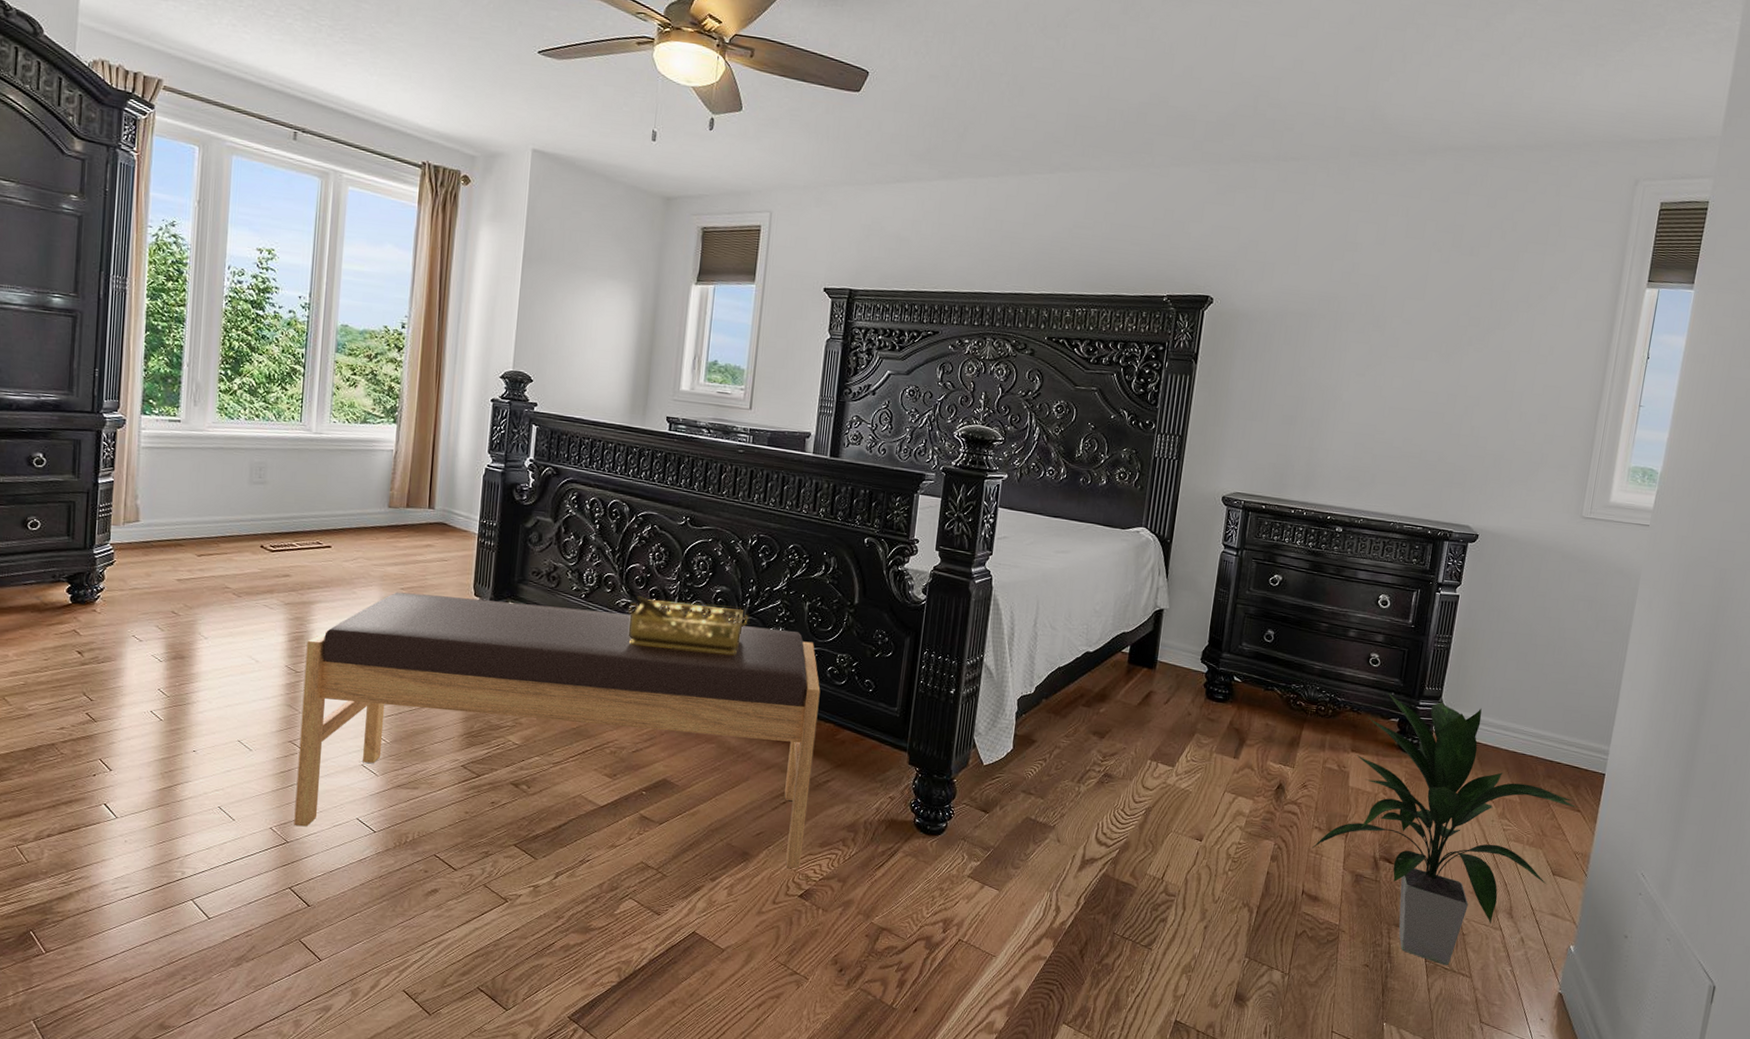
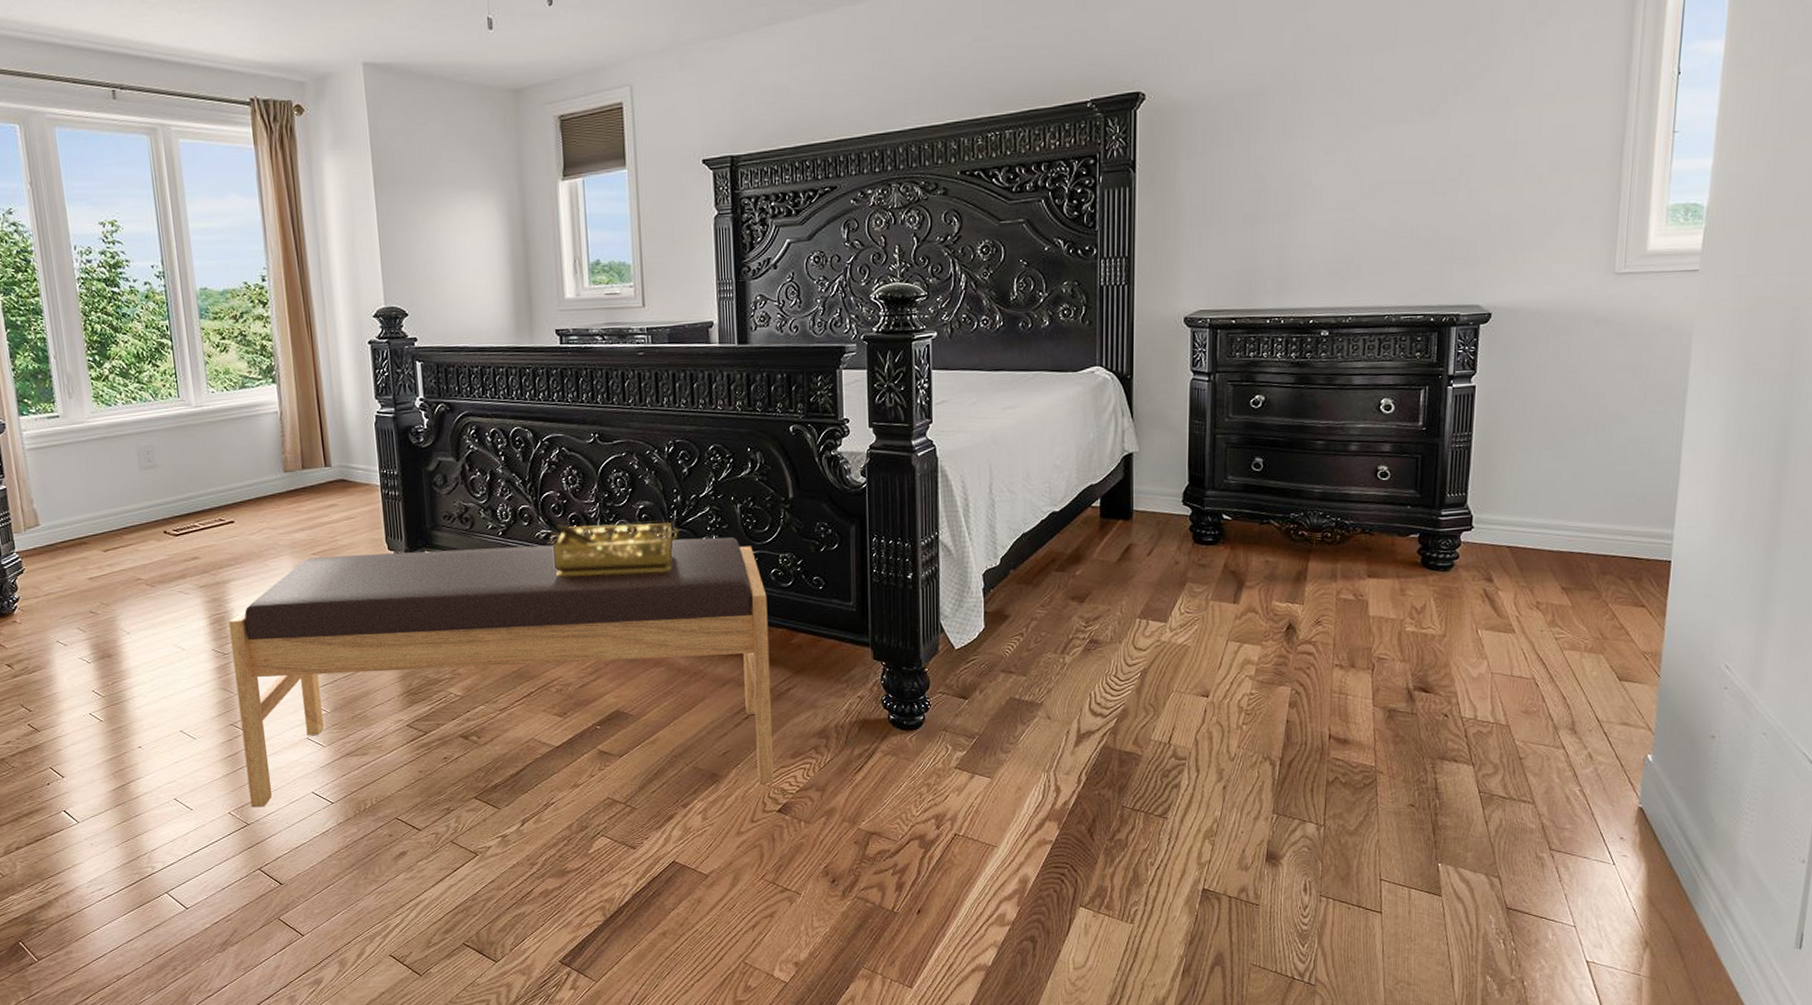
indoor plant: present [1312,692,1578,965] -> none [1335,506,1642,794]

